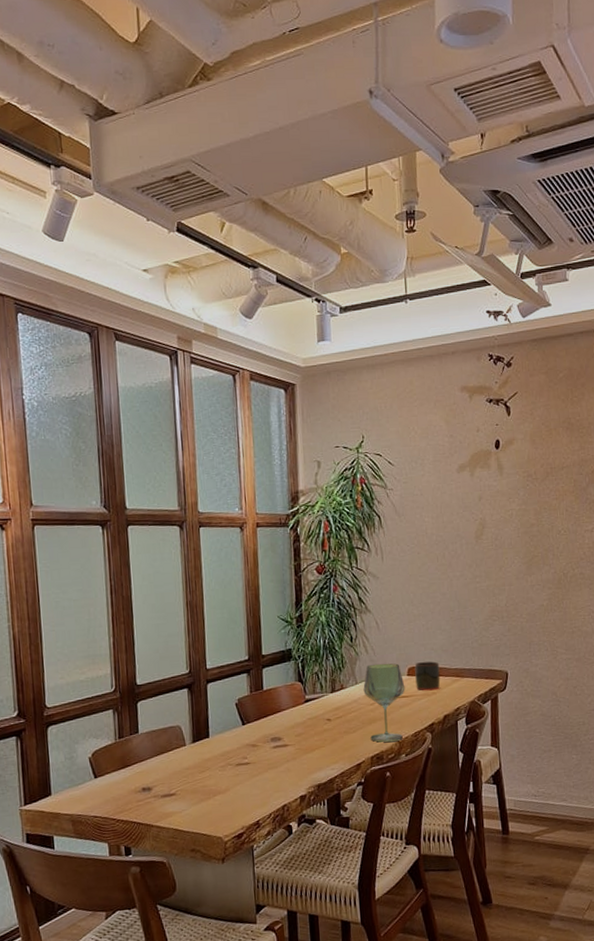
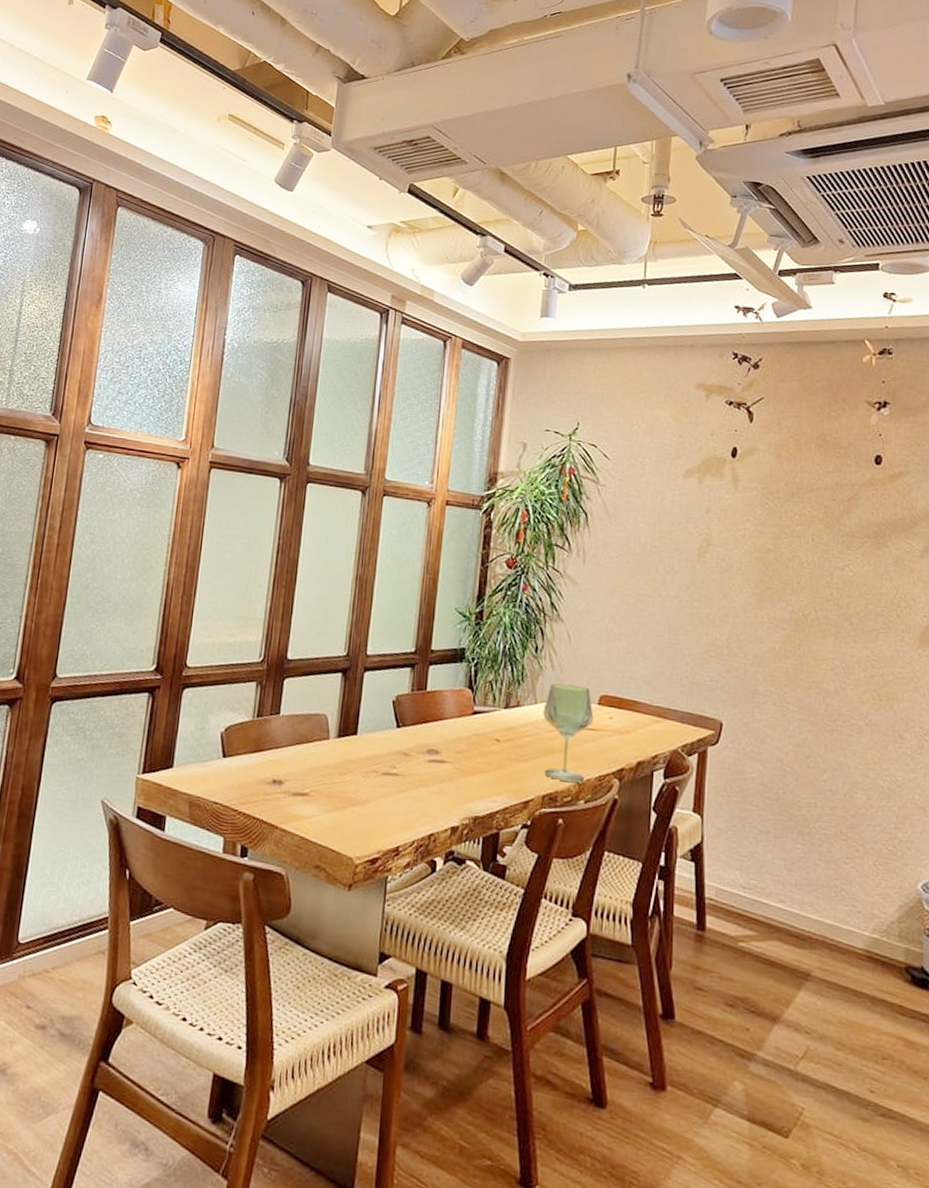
mug: present [414,661,441,691] -> none [607,691,639,728]

